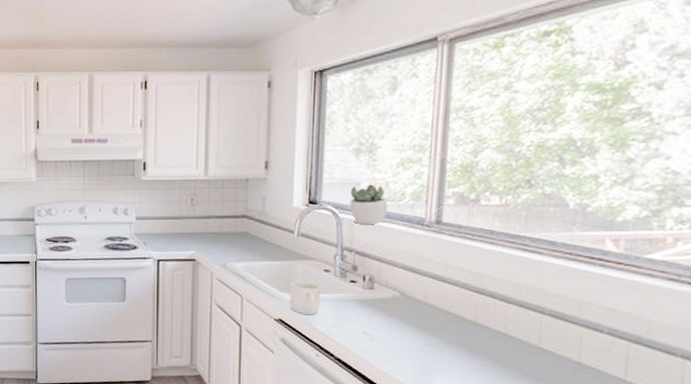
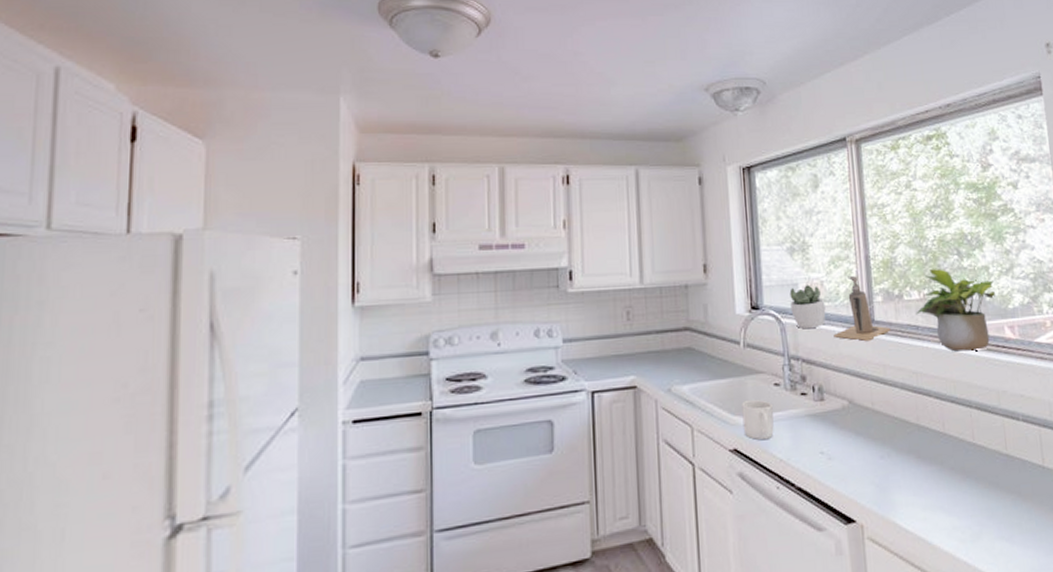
soap dispenser: none [393,179,459,241] -> present [833,276,891,342]
potted plant: none [493,175,603,260] -> present [916,269,996,352]

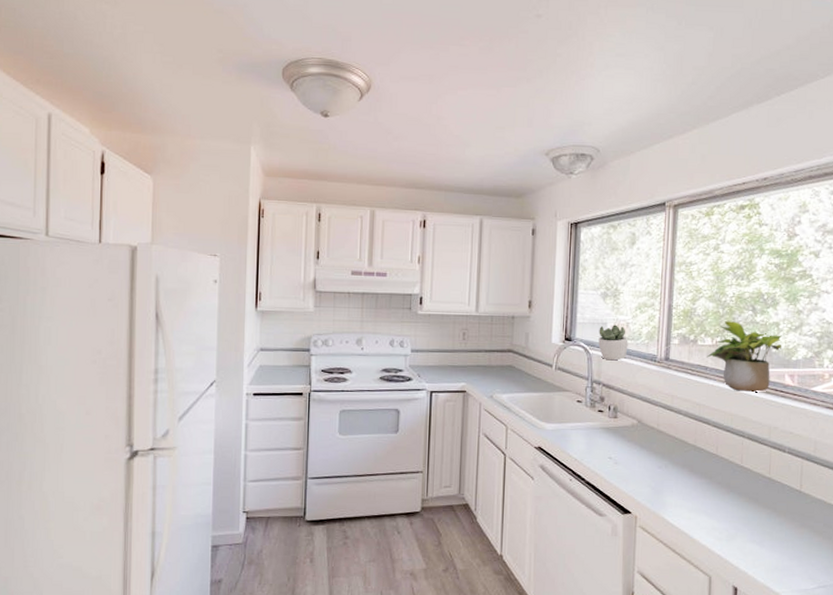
mug: present [741,399,774,441] -> none [548,410,575,443]
soap dispenser: present [833,276,891,342] -> none [632,321,682,375]

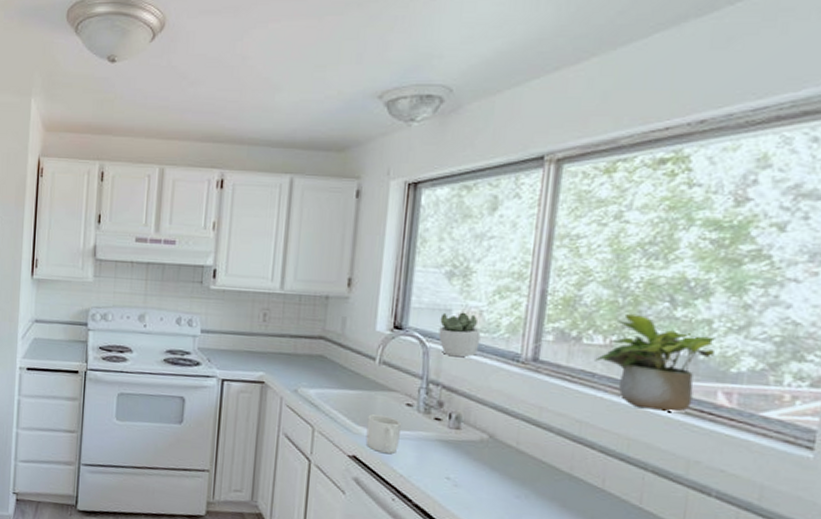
mug: none [548,410,575,443] -> present [365,413,402,454]

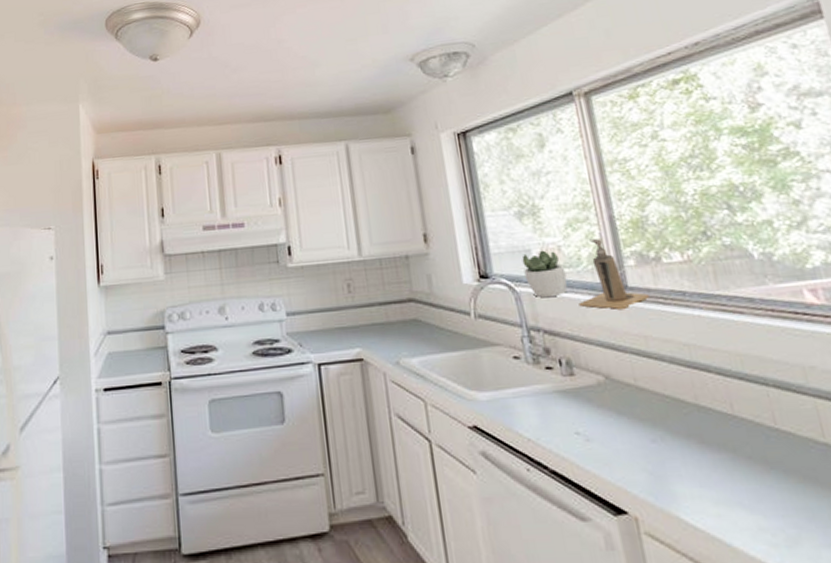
mug: present [365,413,402,454] -> none [478,373,518,418]
soap dispenser: none [484,310,558,380] -> present [579,239,650,310]
potted plant: present [595,314,716,412] -> none [680,226,786,321]

